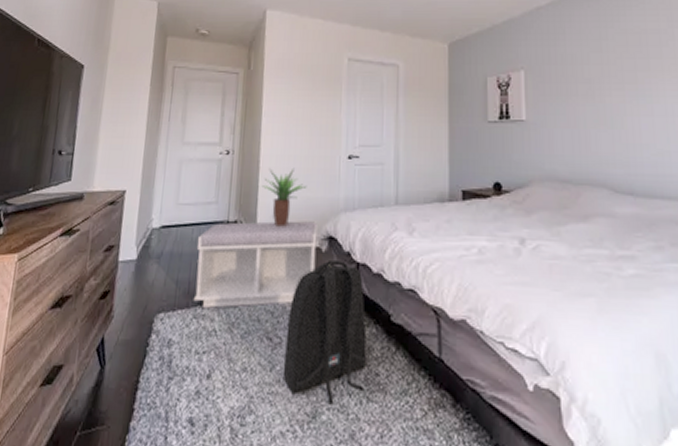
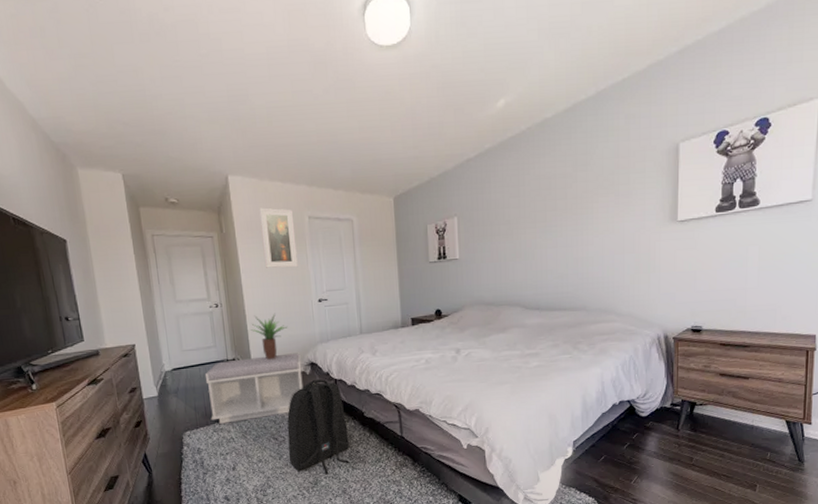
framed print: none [291,45,332,115] -> present [259,207,298,268]

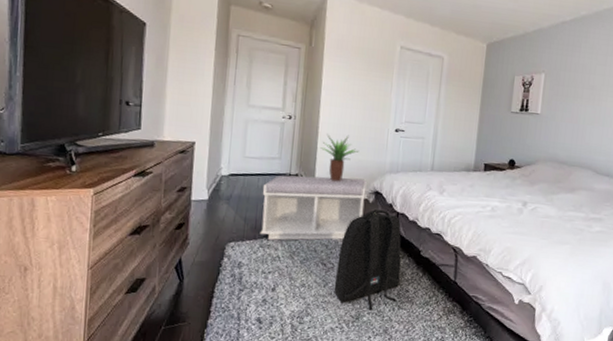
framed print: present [259,207,298,268] -> none [348,29,386,94]

